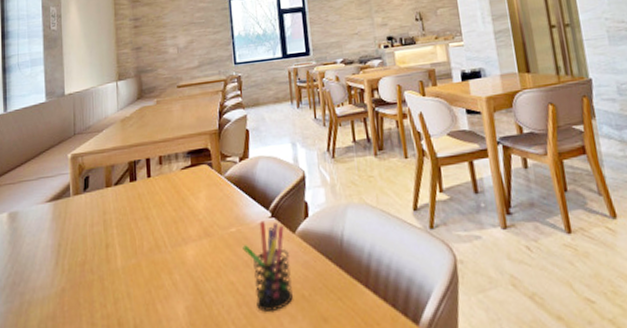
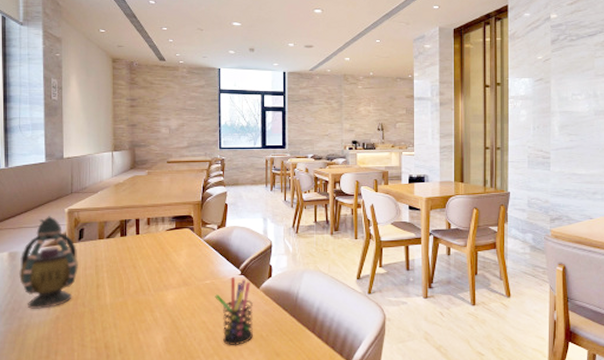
teapot: none [20,164,86,282] -> present [19,216,79,310]

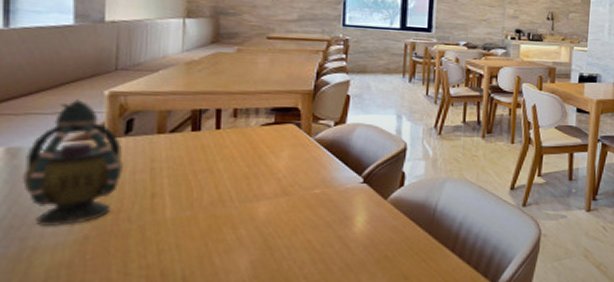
pen holder: present [215,277,254,346] -> none [326,185,379,270]

